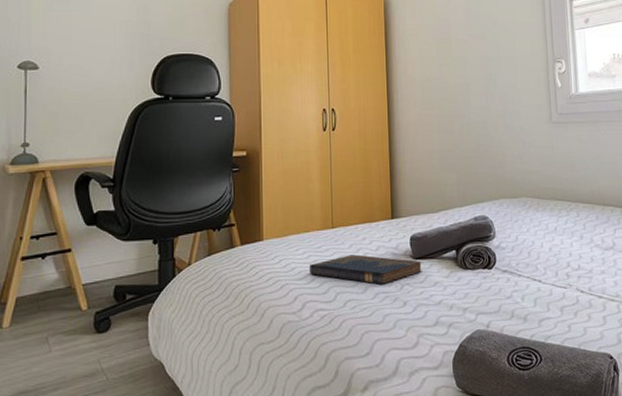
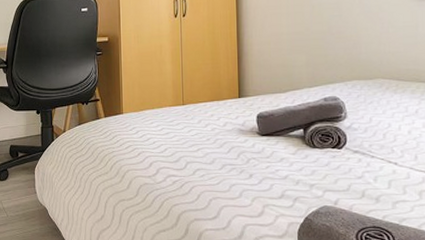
hardcover book: present [310,254,422,285] -> none [163,129,268,157]

